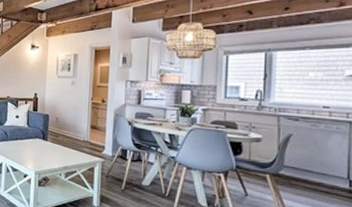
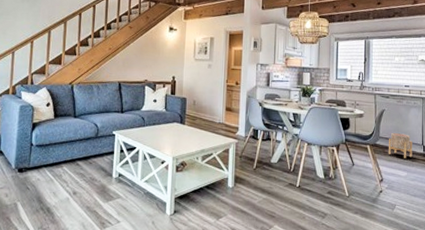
planter: none [295,161,333,194] -> present [388,132,412,159]

